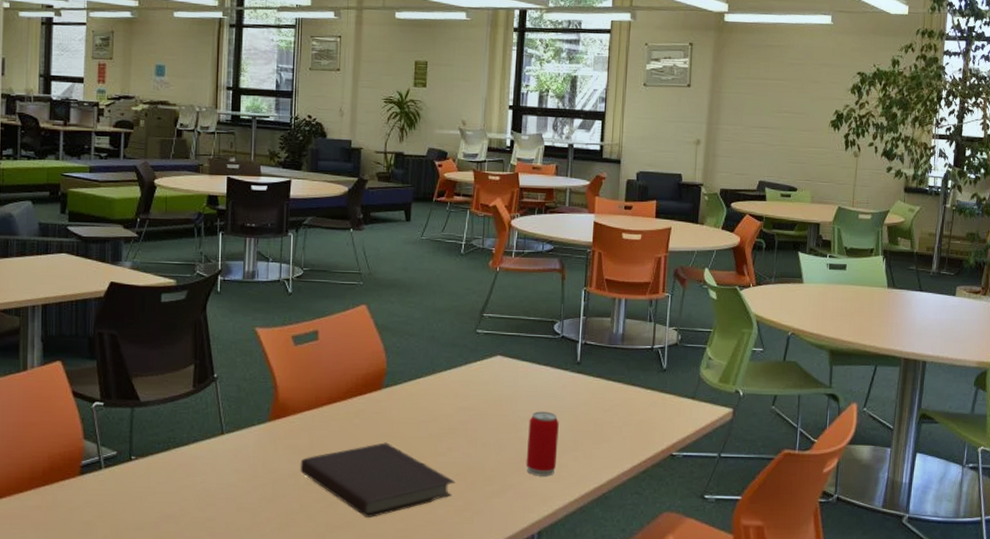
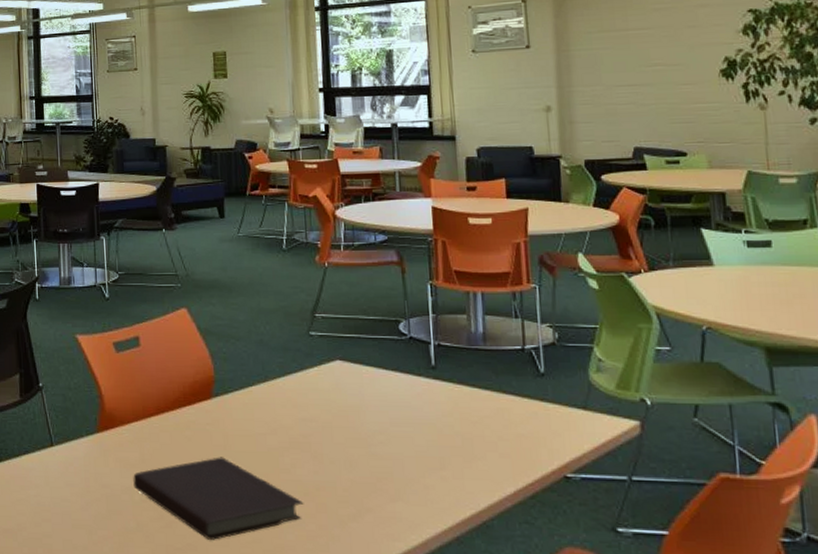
beverage can: present [526,411,559,476] -> none [381,423,421,499]

